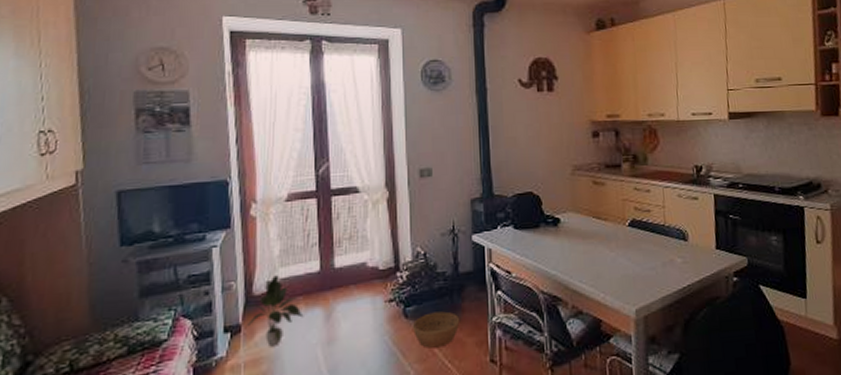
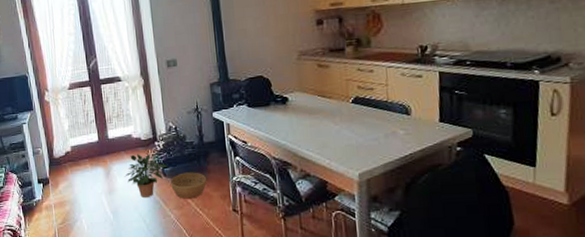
potted plant: present [245,275,304,347] -> none [50,144,91,194]
potted plant: none [352,288,411,350] -> present [124,154,168,199]

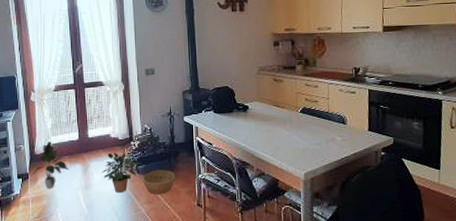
potted plant: none [50,144,91,194] -> present [31,141,69,189]

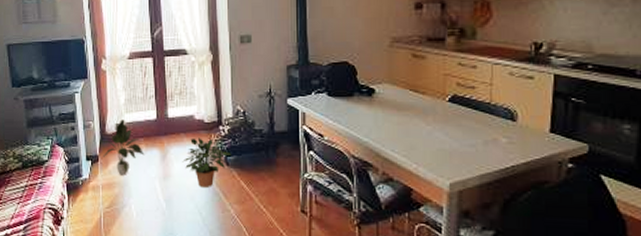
basket: present [142,169,175,194] -> none [232,163,273,194]

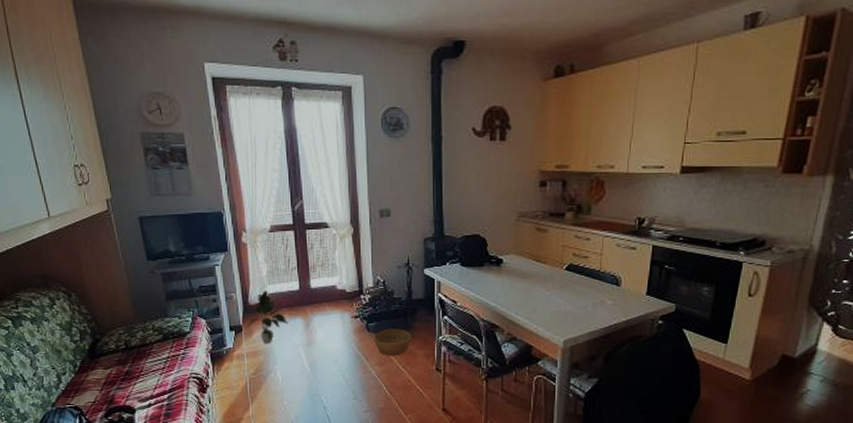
potted plant: present [182,138,232,189] -> none [325,306,373,353]
basket: none [232,163,273,194] -> present [373,329,411,356]

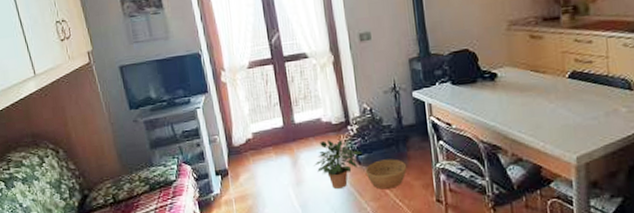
potted plant: present [244,291,289,344] -> none [229,130,275,187]
potted plant: none [325,306,373,353] -> present [314,140,363,190]

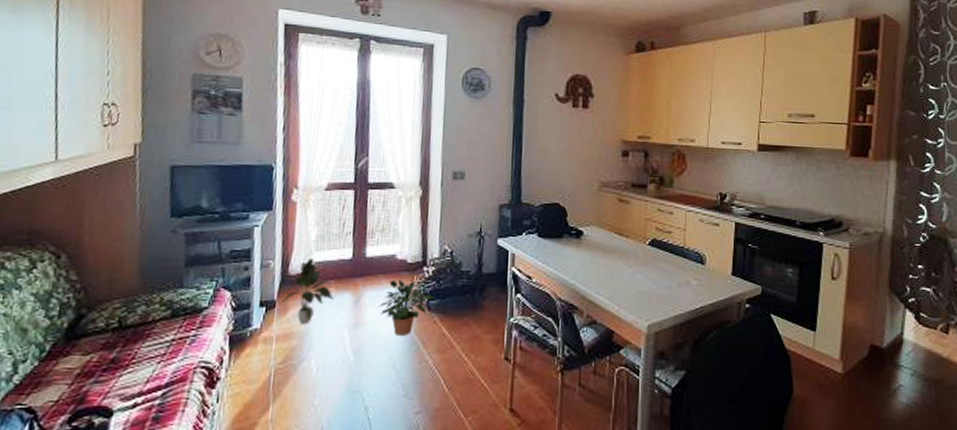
potted plant: none [229,130,275,187] -> present [281,258,334,324]
basket: present [365,159,406,190] -> none [433,307,478,341]

